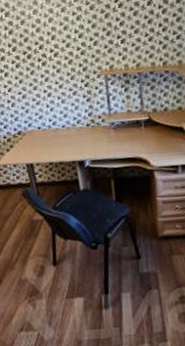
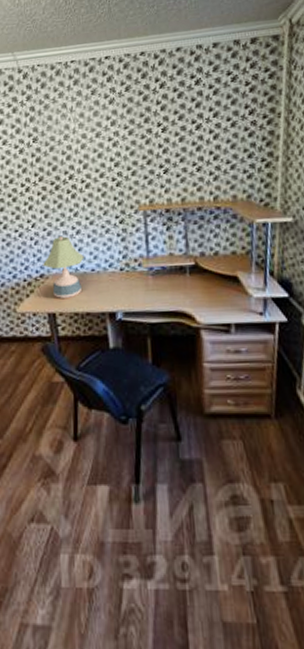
desk lamp: none [19,98,56,151] -> present [42,236,84,298]

